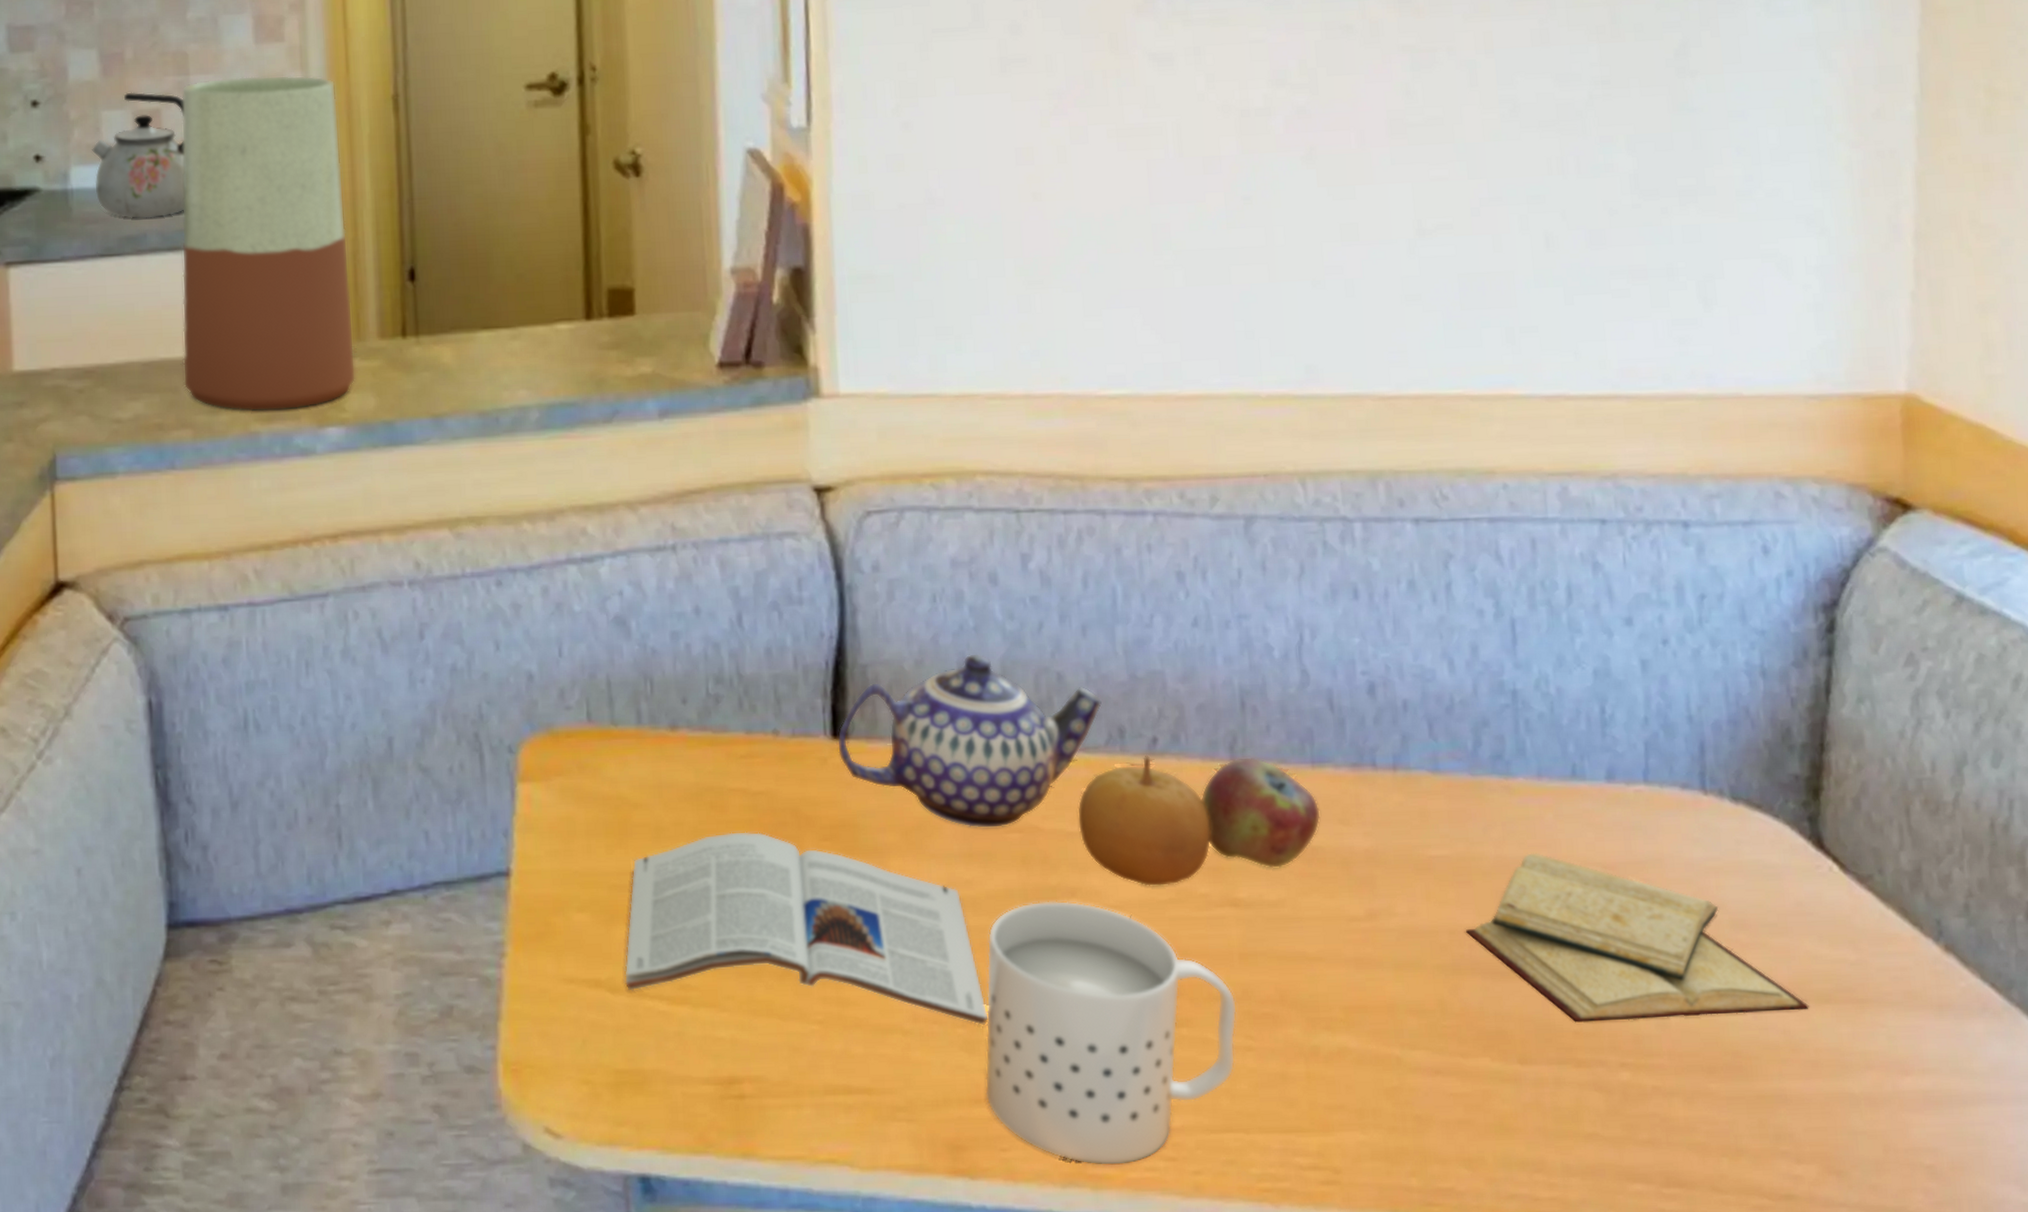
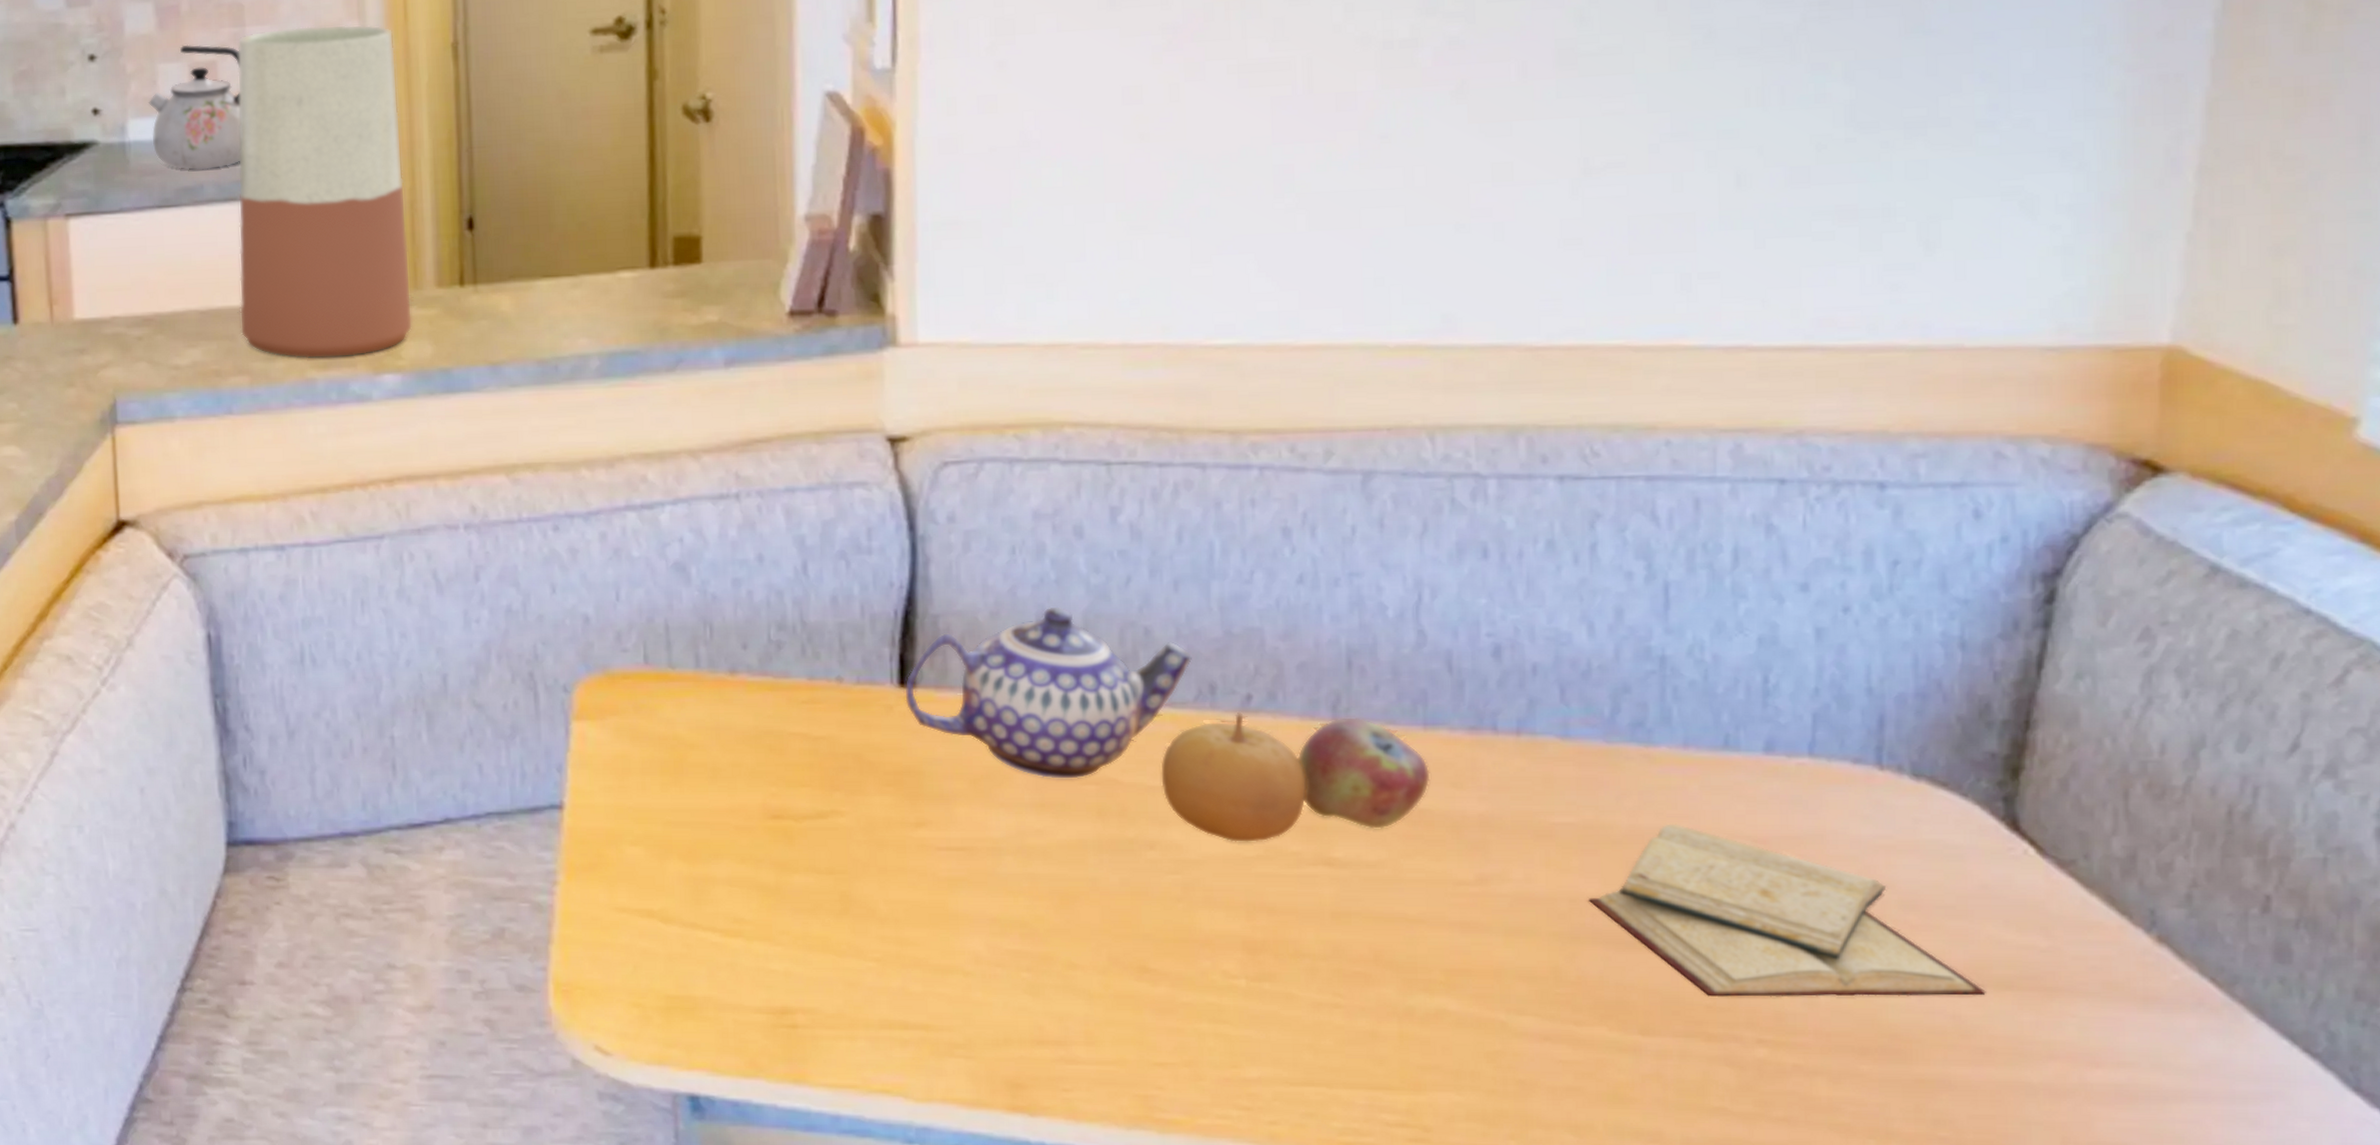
magazine: present [625,831,989,1026] -> none [678,775,1055,971]
mug: present [985,900,1237,1166] -> none [1049,853,1325,1112]

